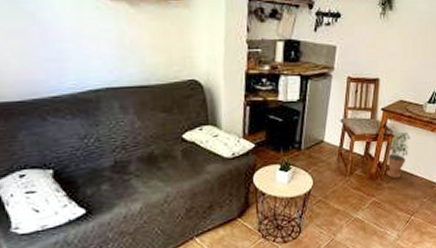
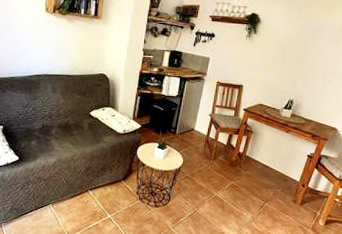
potted plant: present [386,132,411,179] -> none [244,130,268,168]

